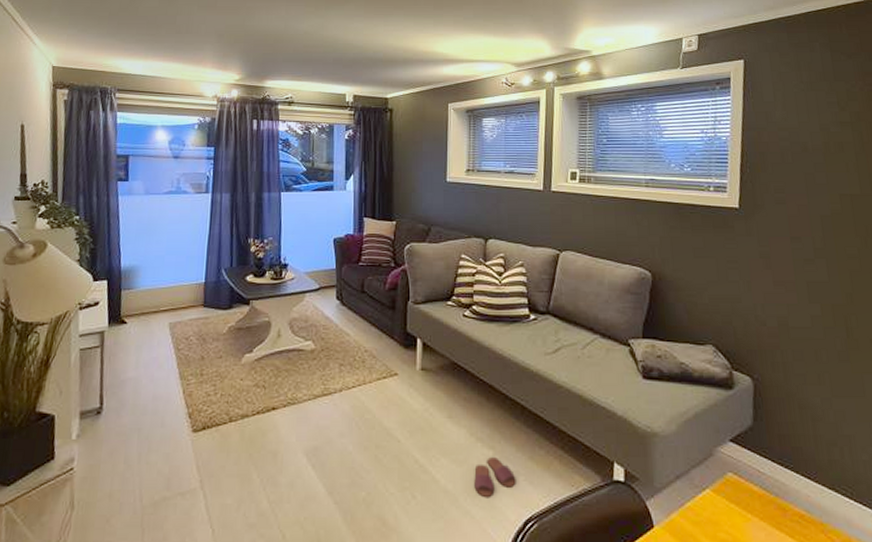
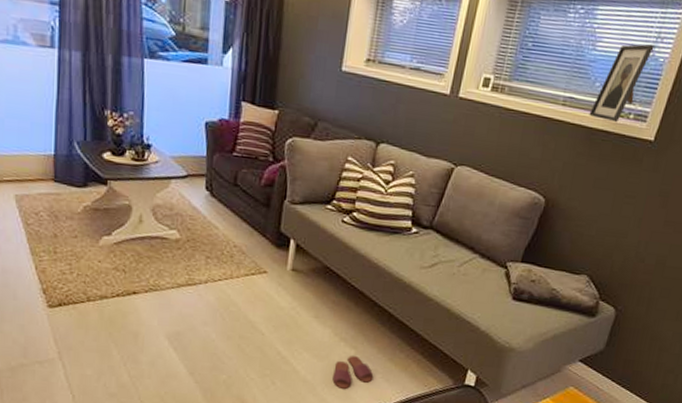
picture frame: none [672,127,715,196] -> present [589,44,655,123]

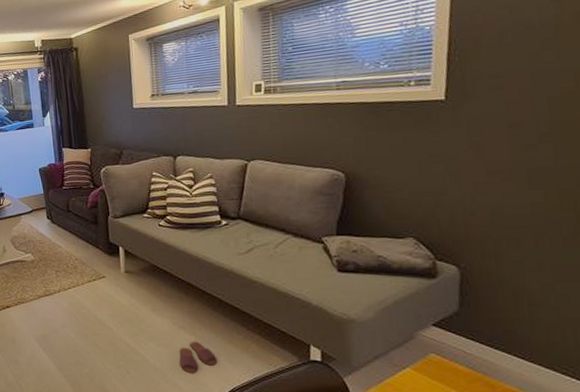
picture frame: present [589,44,655,123] -> none [366,18,416,93]

